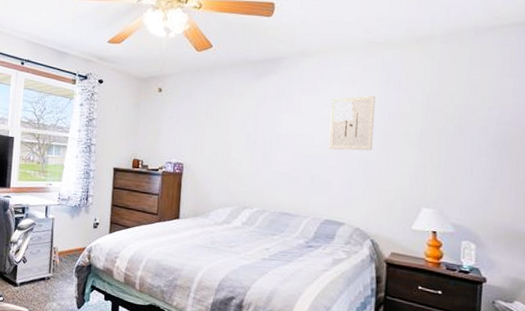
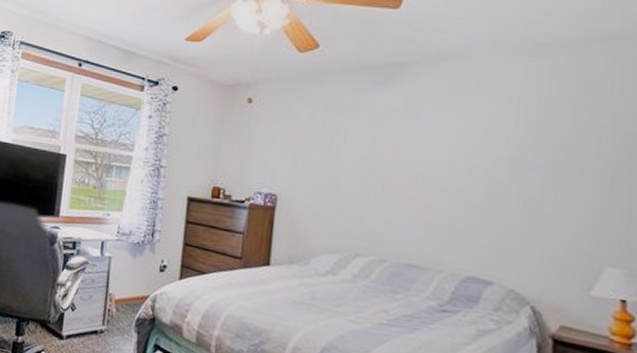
wall art: present [328,95,375,151] -> none [473,113,541,187]

